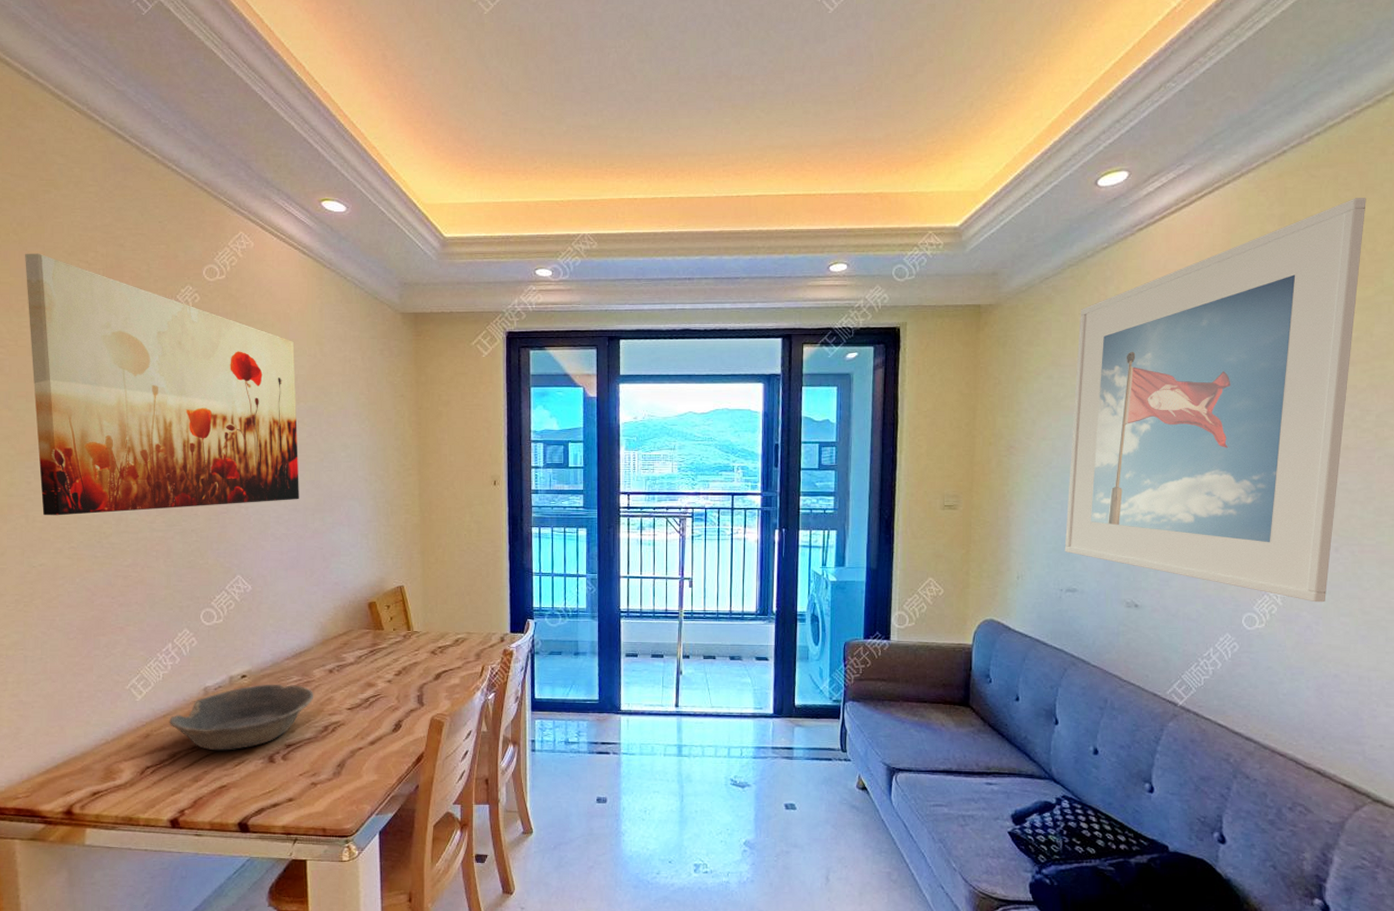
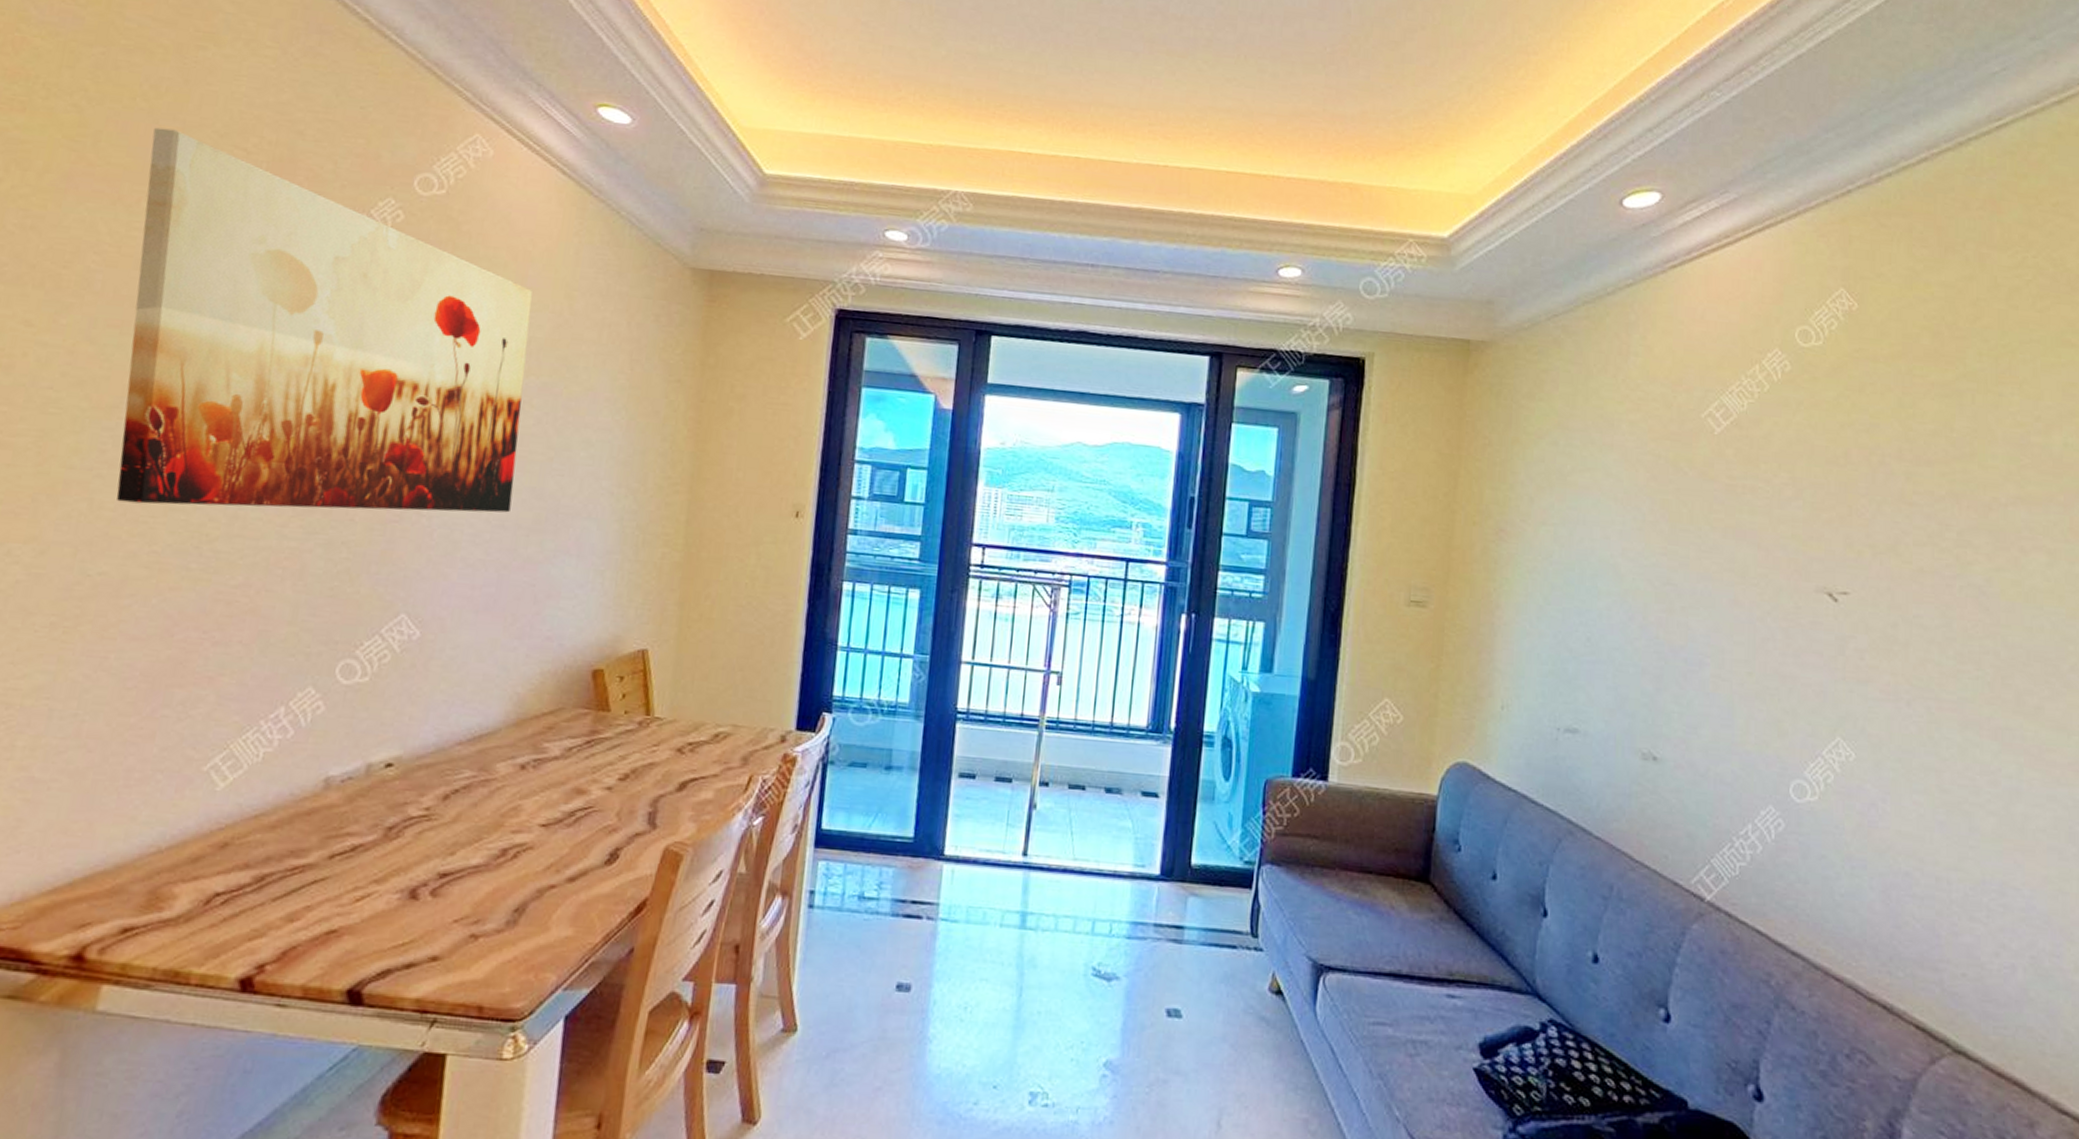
bowl: present [169,685,314,751] -> none [261,779,494,877]
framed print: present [1064,198,1366,603] -> none [1564,257,1946,773]

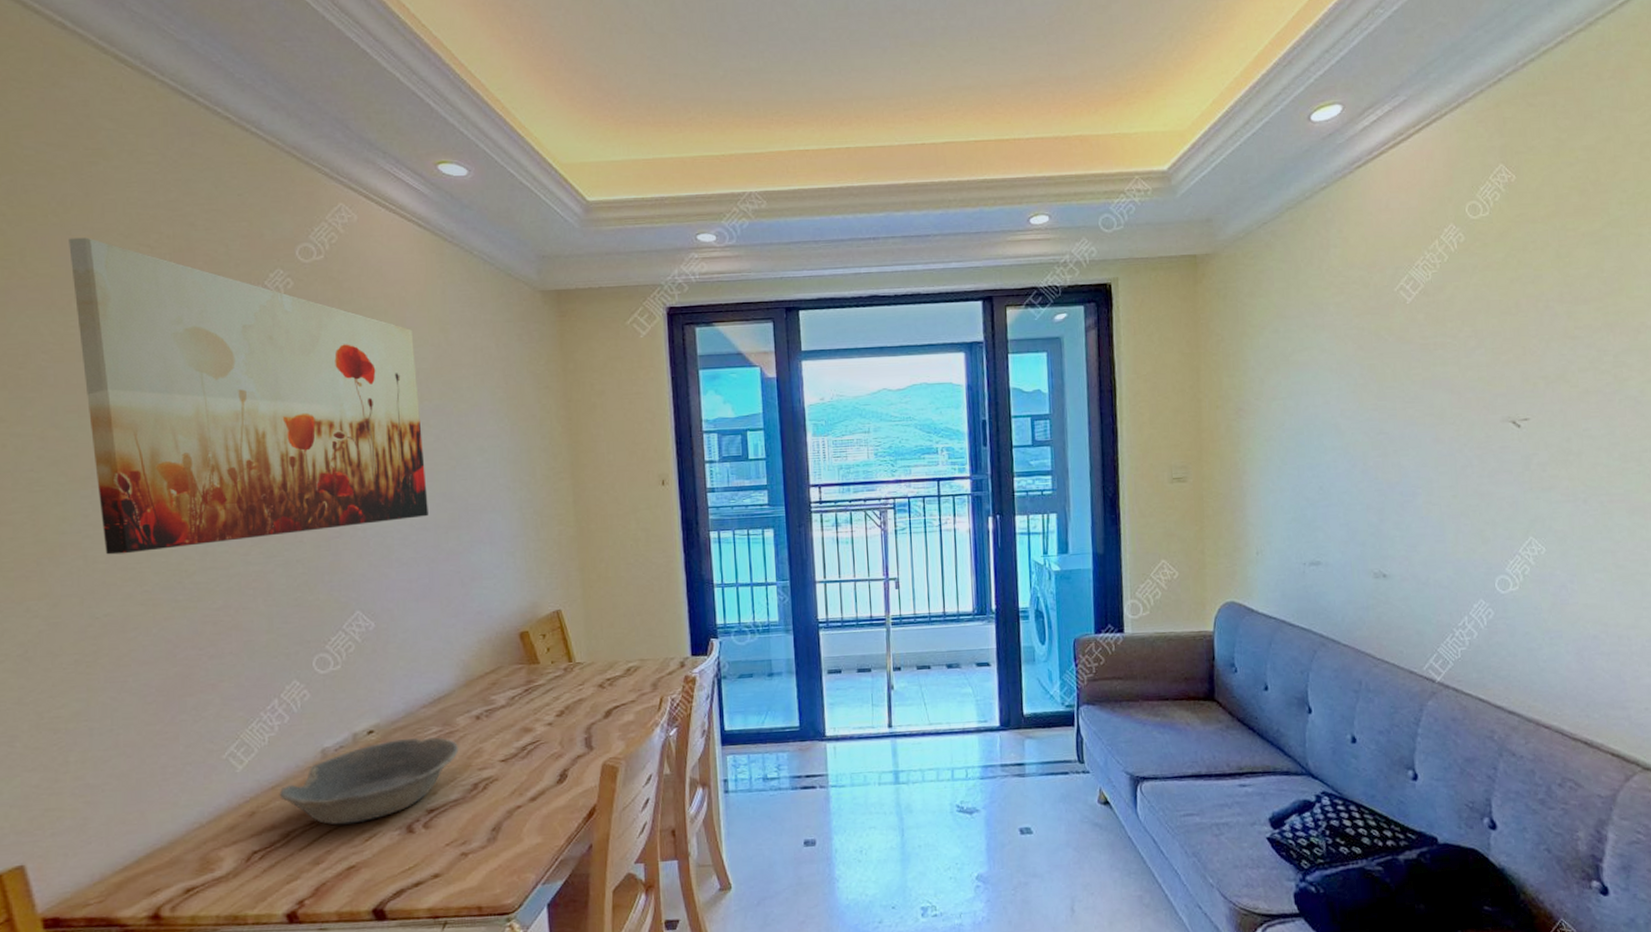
bowl: none [261,779,494,877] -> present [279,737,459,825]

